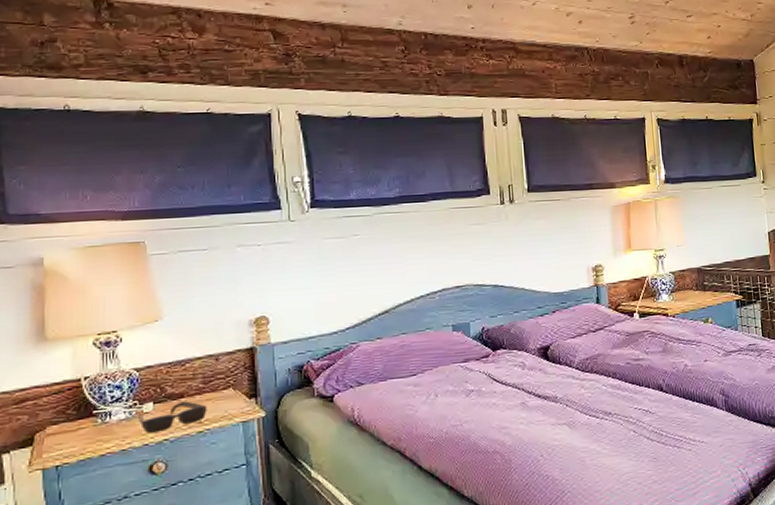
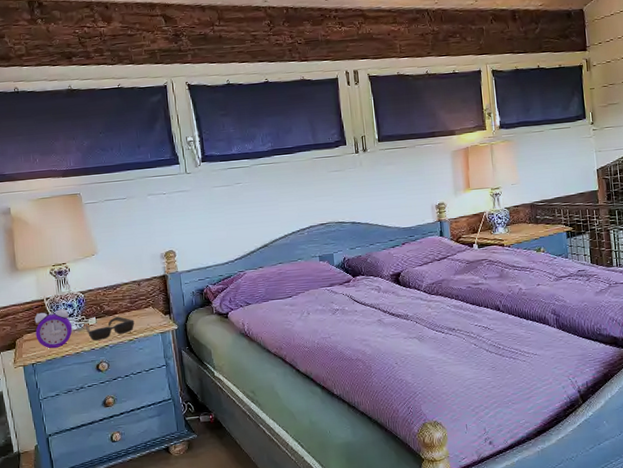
alarm clock: none [65,391,119,446] -> present [34,309,73,349]

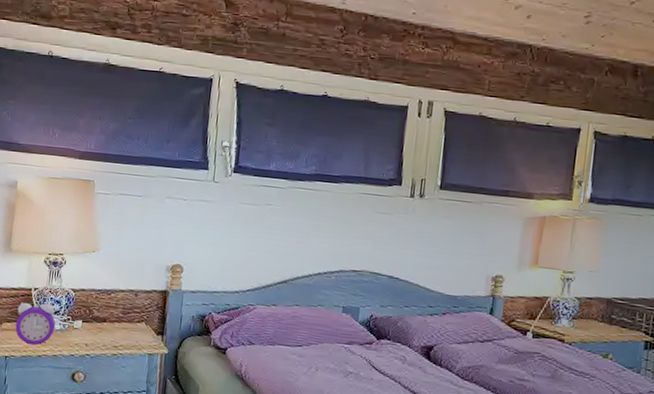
glasses: present [85,316,135,342] -> none [69,325,123,348]

